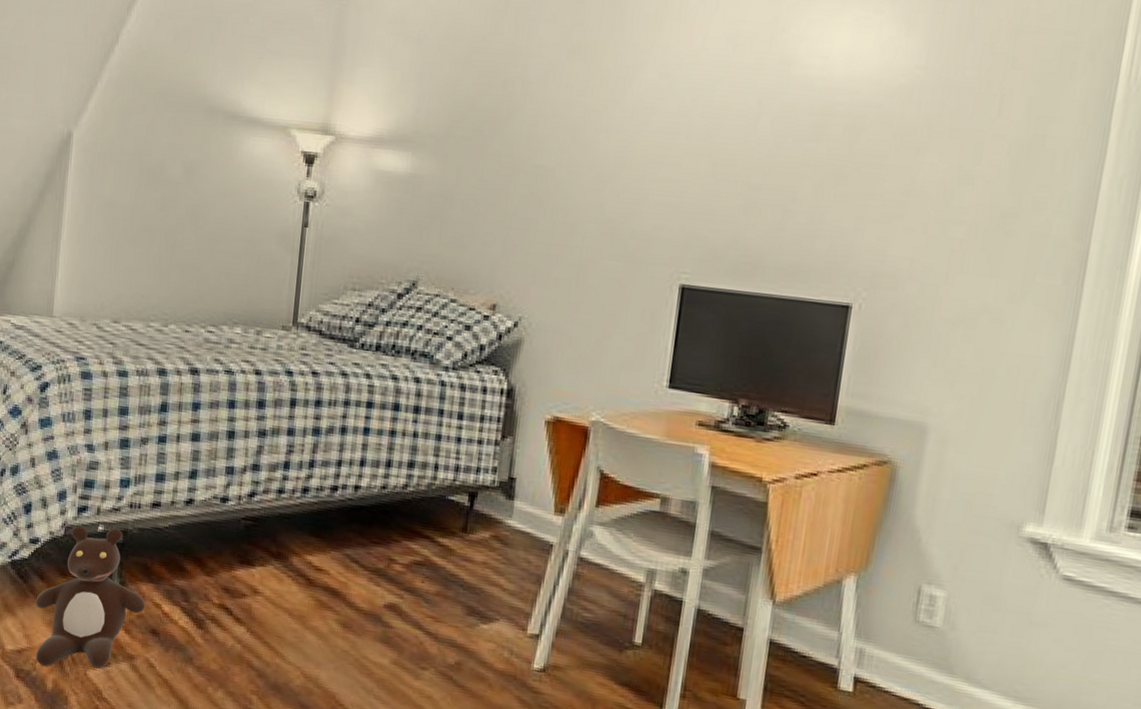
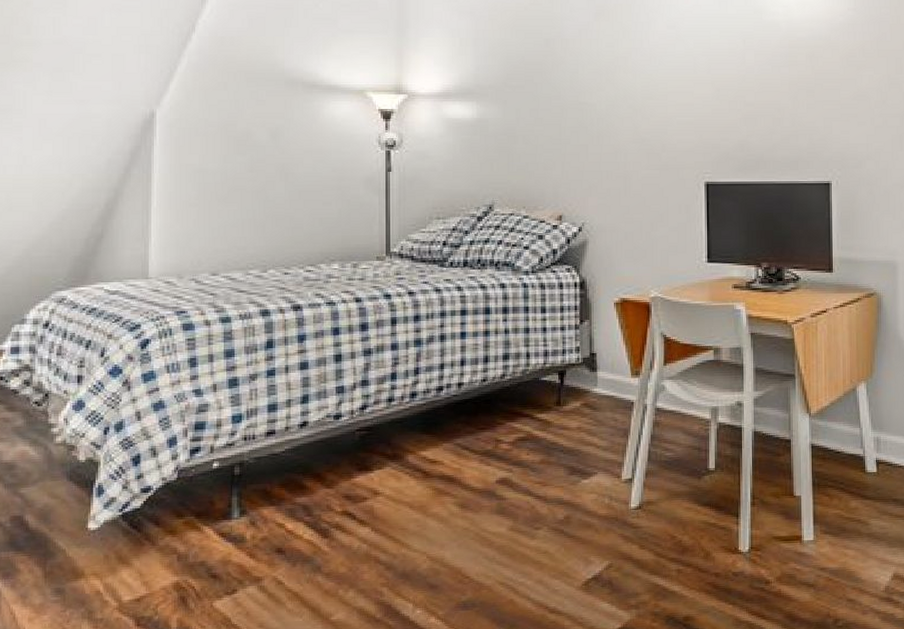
stuffed animal: present [35,526,145,669] -> none [152,462,268,609]

